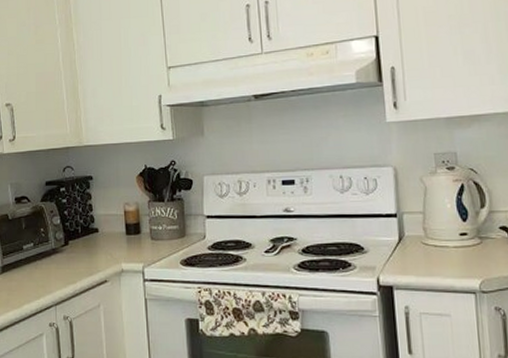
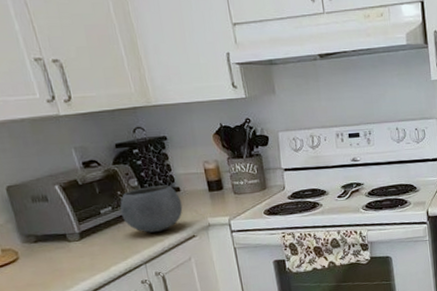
bowl: none [41,225,98,273] -> present [120,185,183,233]

